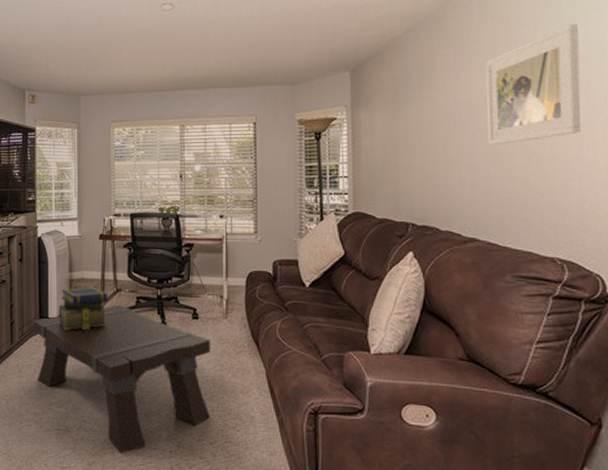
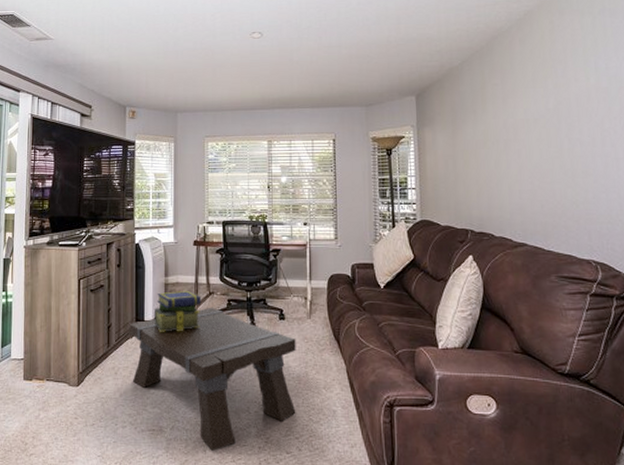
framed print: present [486,23,581,146] -> none [528,60,606,163]

